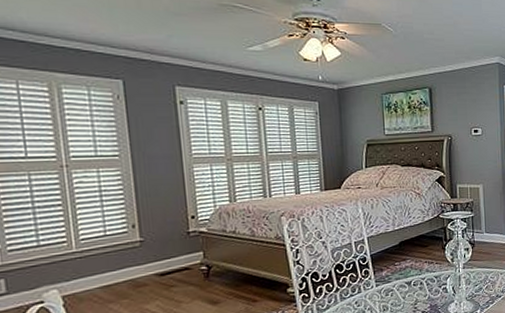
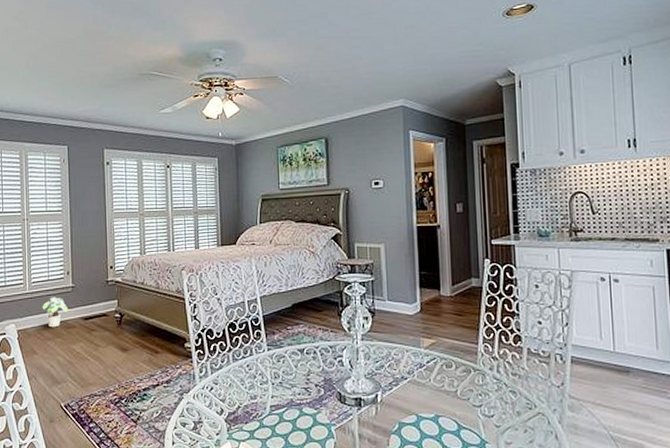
potted plant: none [97,253,137,289] -> present [42,297,69,328]

